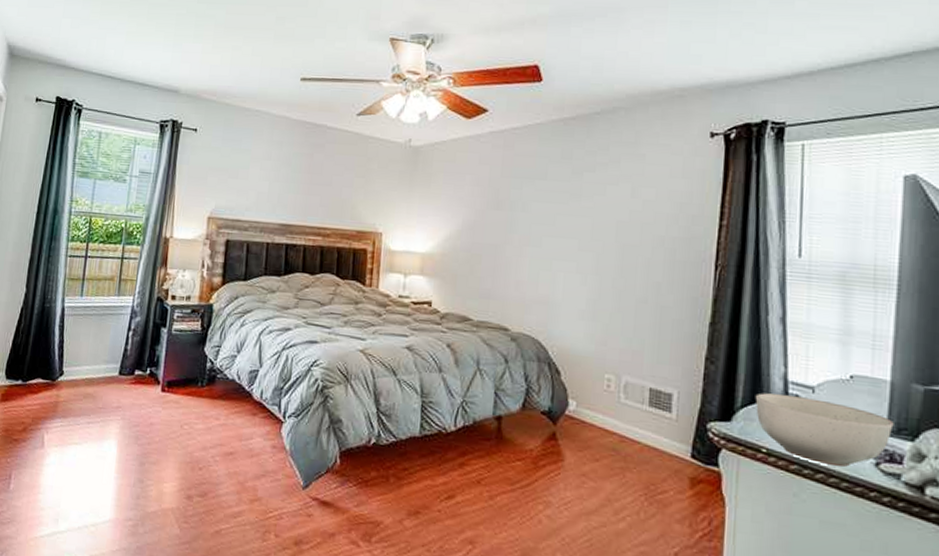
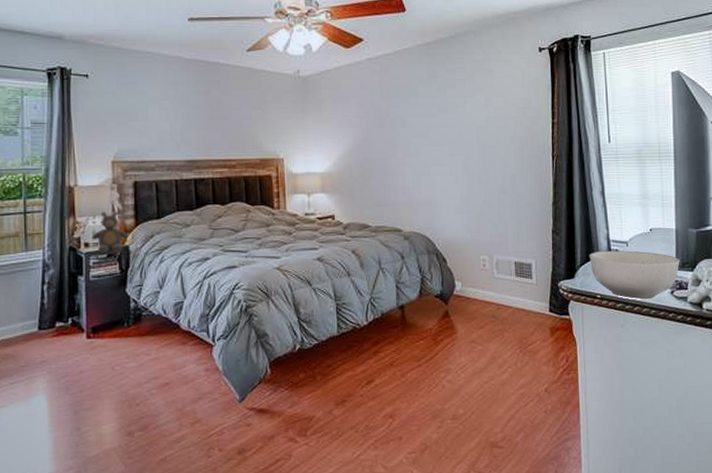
teddy bear: none [178,266,214,310] -> present [91,211,129,253]

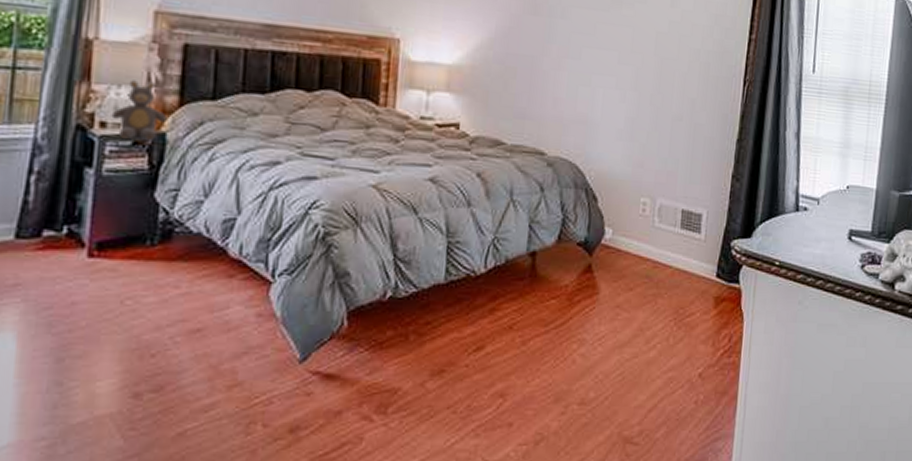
bowl: present [589,250,680,300] -> none [772,207,877,273]

